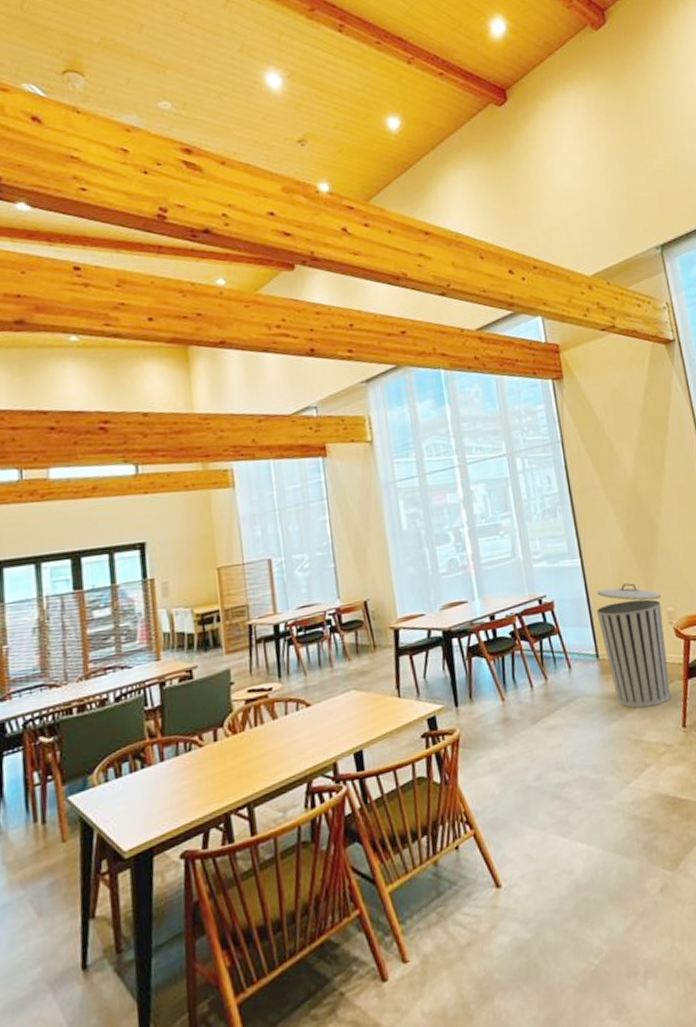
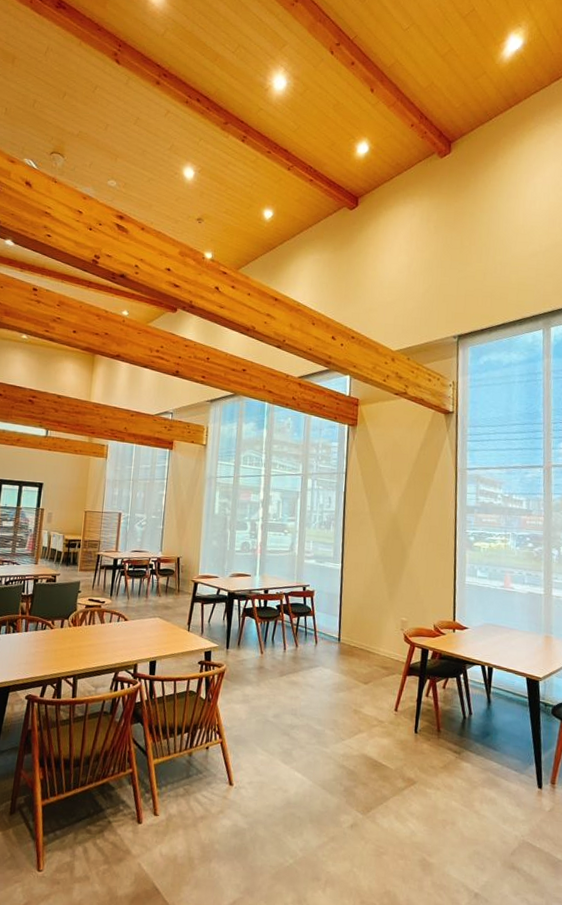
trash can: present [596,583,671,708] -> none [345,591,399,689]

